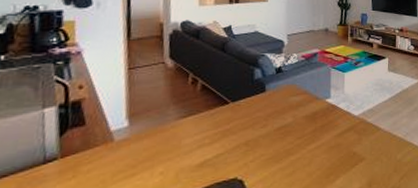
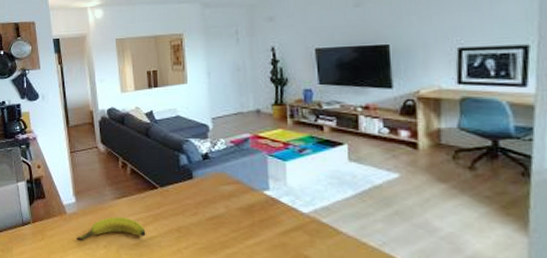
banana: none [124,137,212,172] -> present [77,217,146,241]

